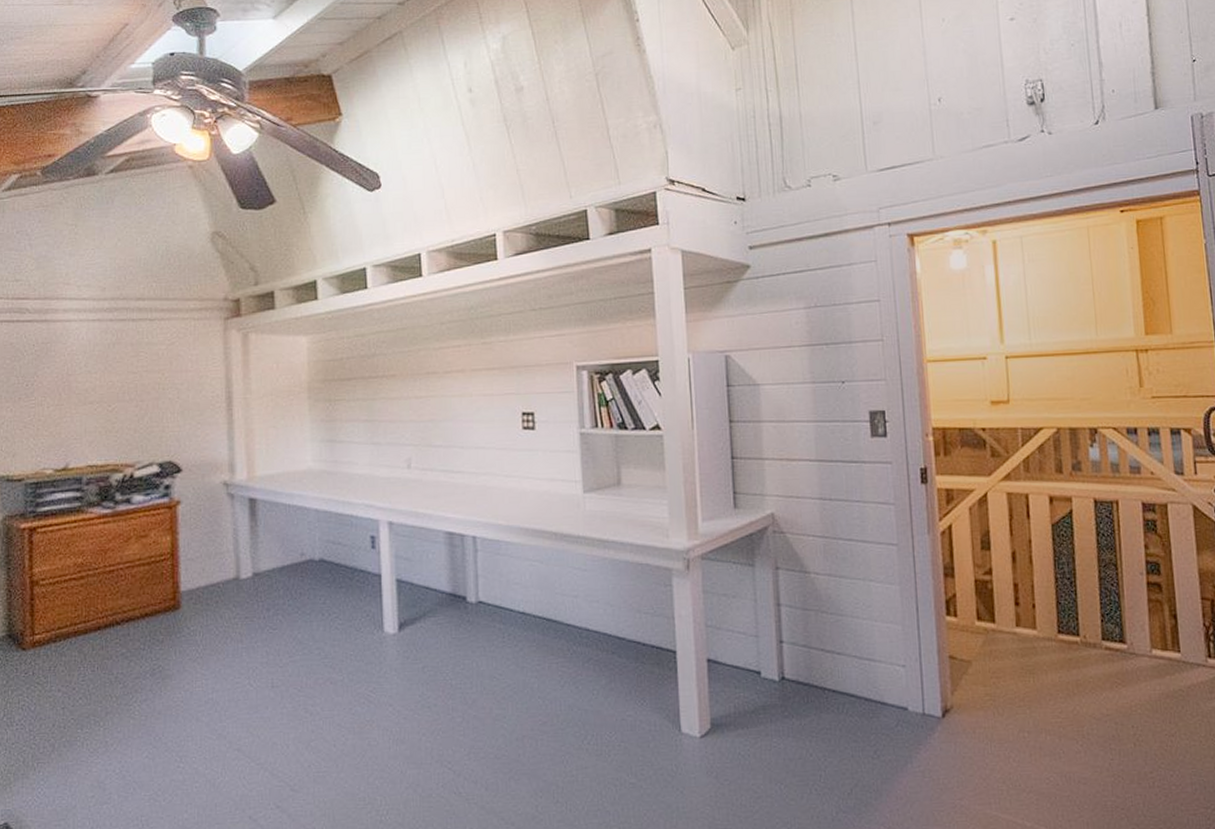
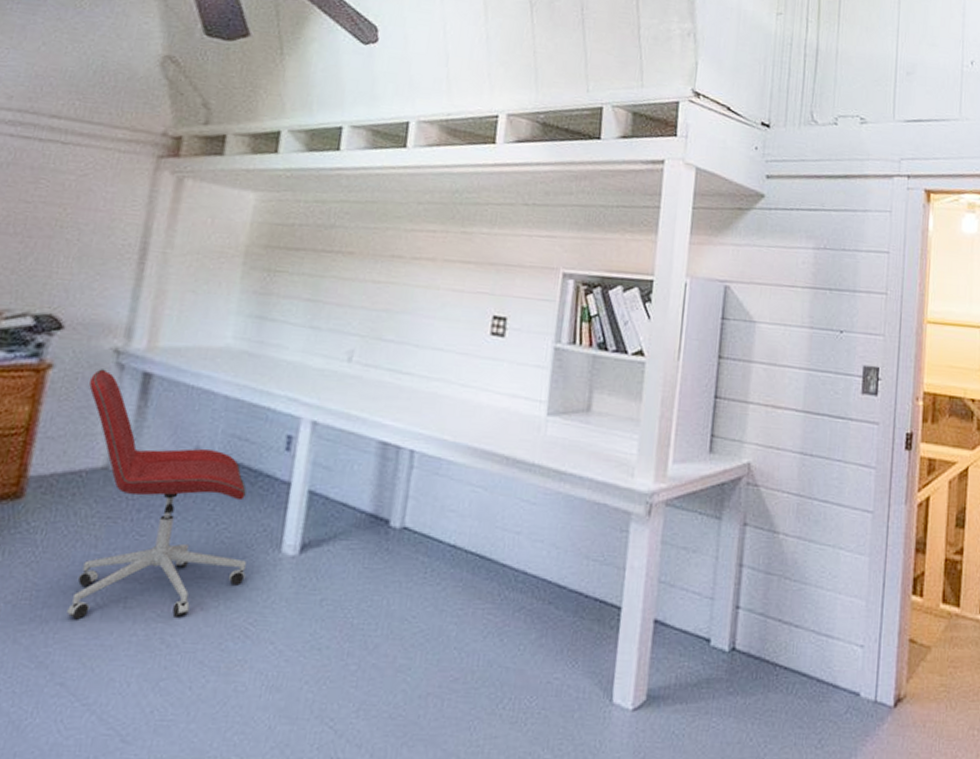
office chair: none [211,500,360,699] -> present [67,369,247,620]

